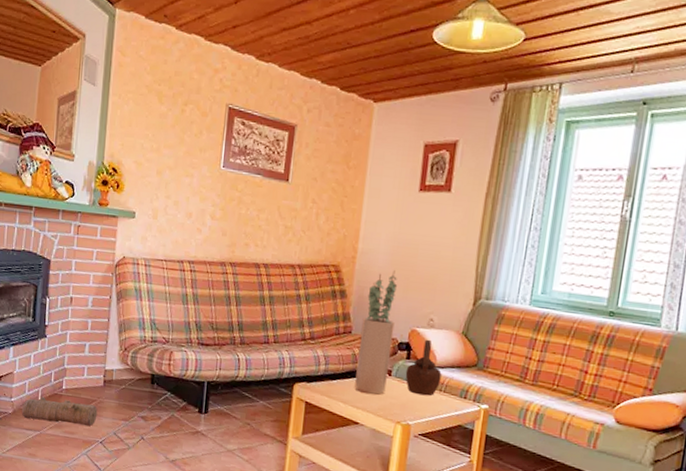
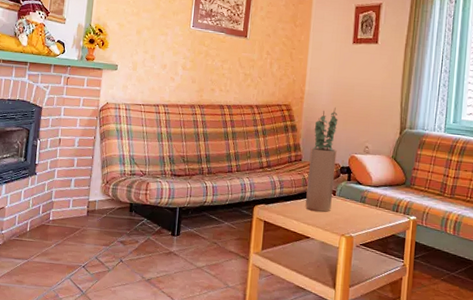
decorative log: present [21,396,98,426] -> none [11,227,81,252]
teapot: present [405,339,442,396] -> none [347,163,377,211]

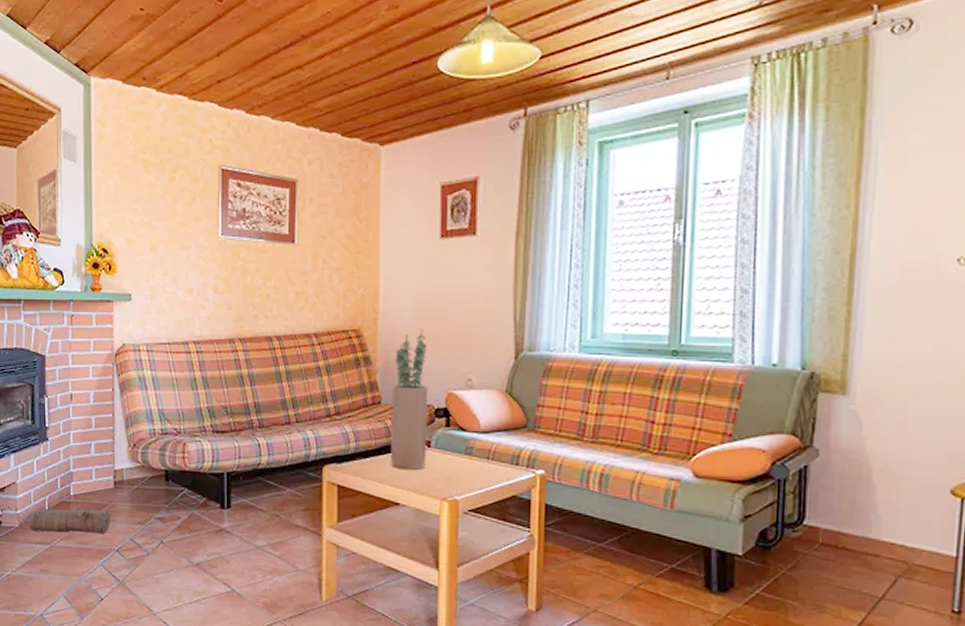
decorative log: none [11,227,81,252] -> present [28,505,111,533]

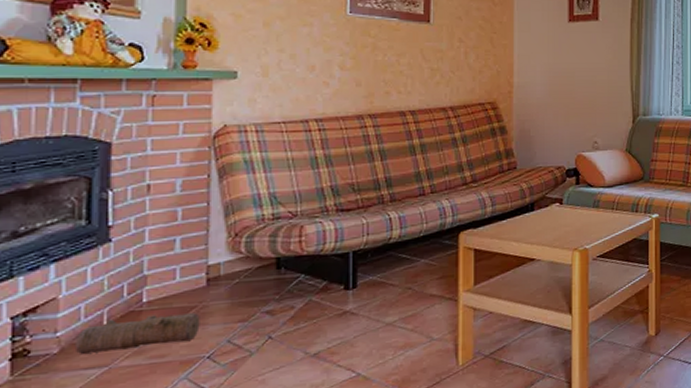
vase: present [391,329,428,471] -> none [526,100,560,228]

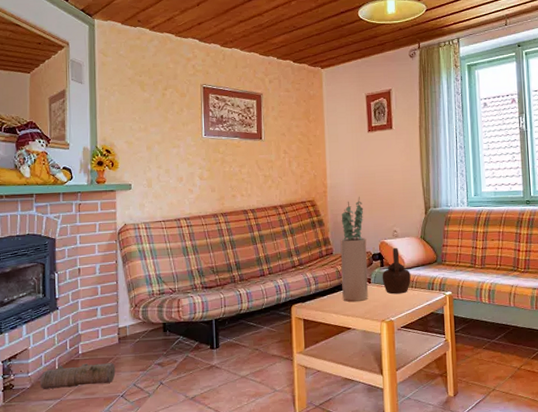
vase: none [526,100,560,228] -> present [340,197,368,302]
teapot: none [577,161,612,218] -> present [382,247,411,294]

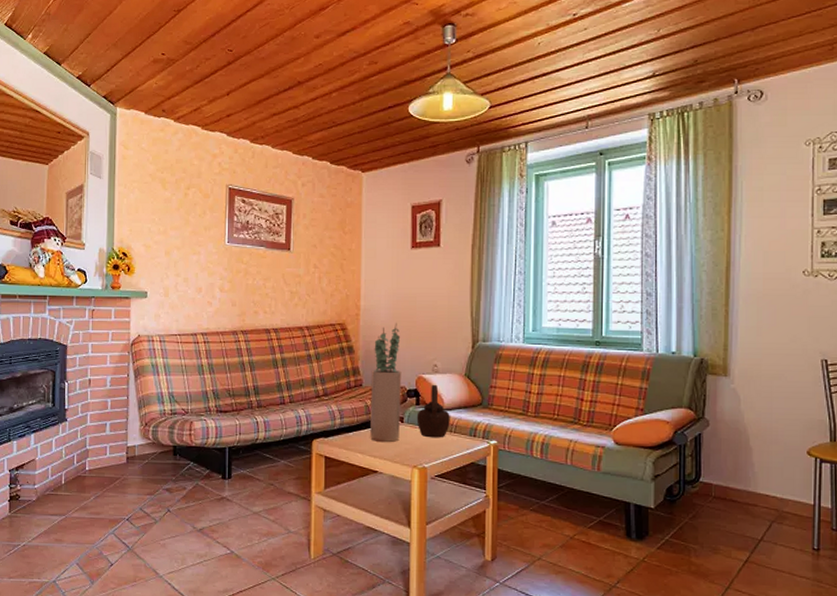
decorative log: present [39,363,116,390] -> none [45,480,122,505]

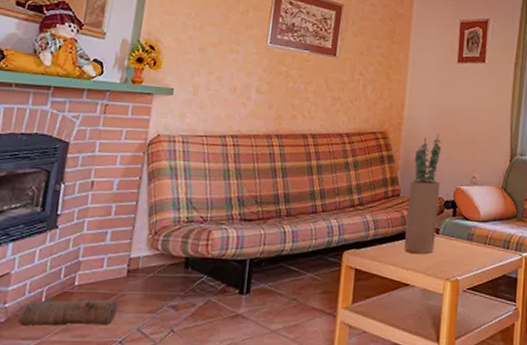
decorative log: none [45,480,122,505] -> present [17,297,118,327]
teapot: present [416,384,450,438] -> none [452,196,485,250]

